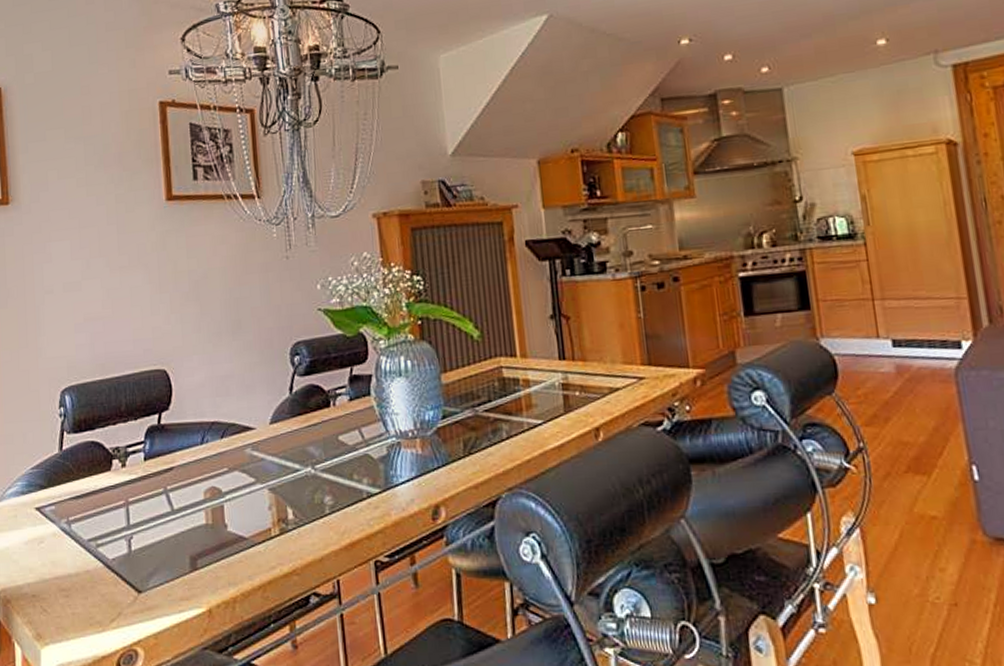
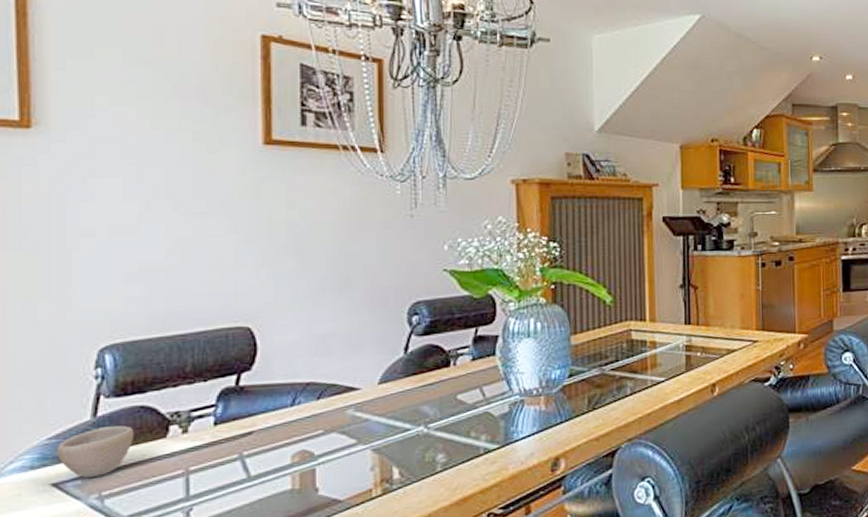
cup: none [38,459,89,505] -> present [57,425,135,479]

